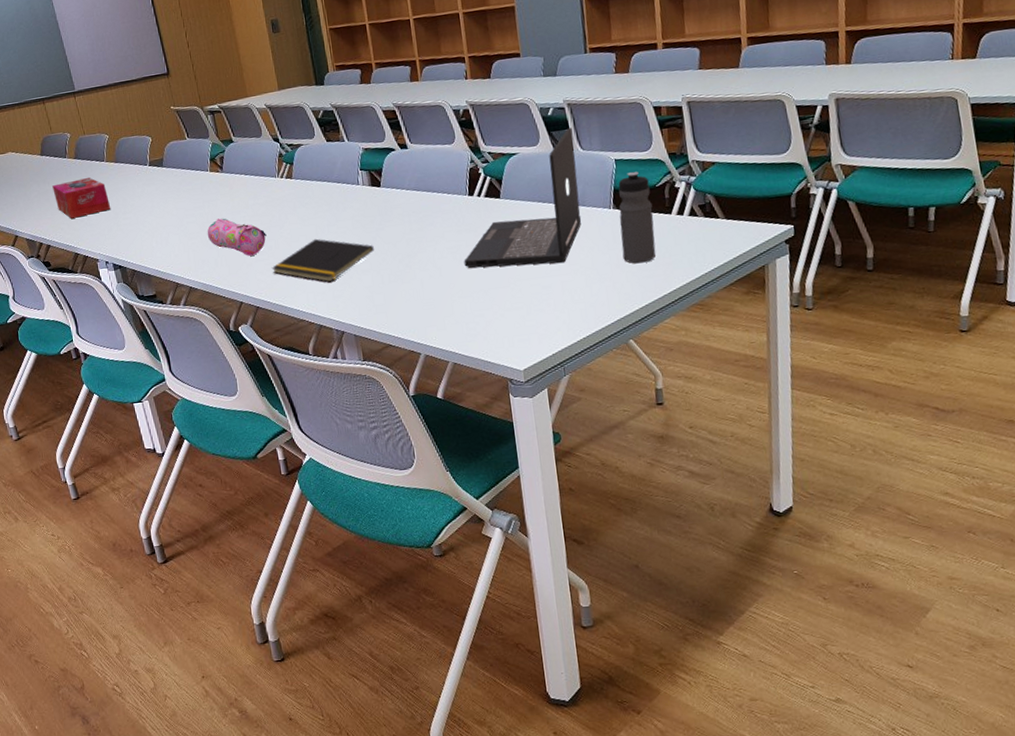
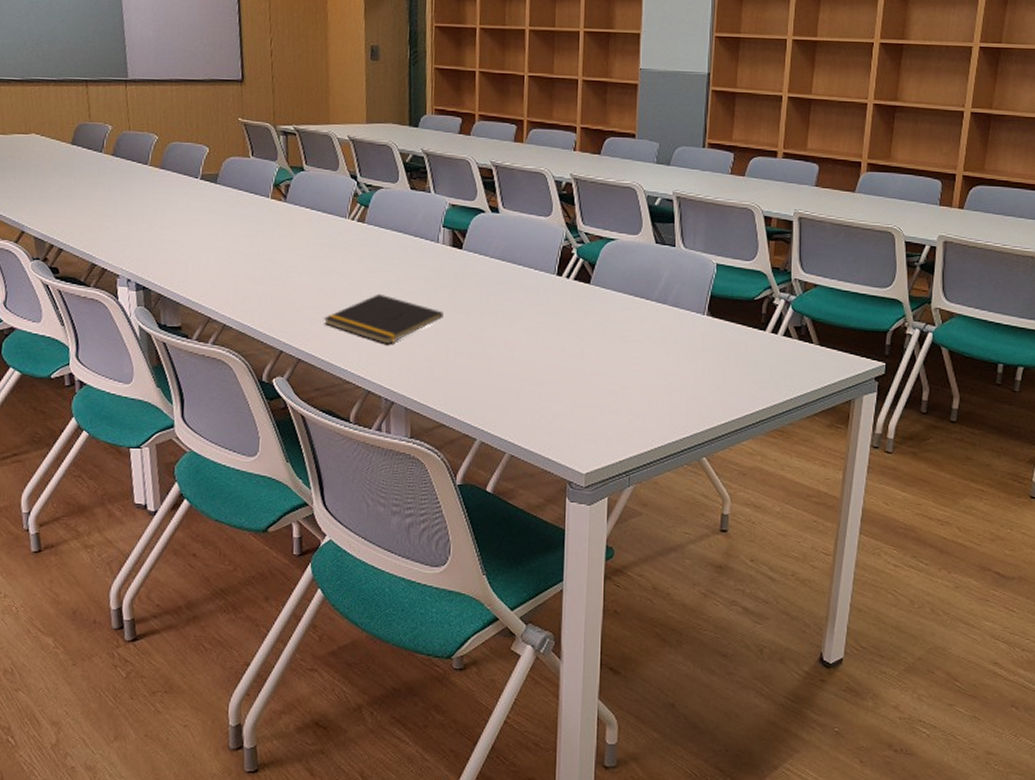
tissue box: present [52,177,111,219] -> none [78,179,146,223]
pencil case: present [207,218,267,256] -> none [255,253,324,301]
laptop: present [464,127,582,268] -> none [540,222,677,365]
water bottle: present [618,171,656,264] -> none [709,280,748,378]

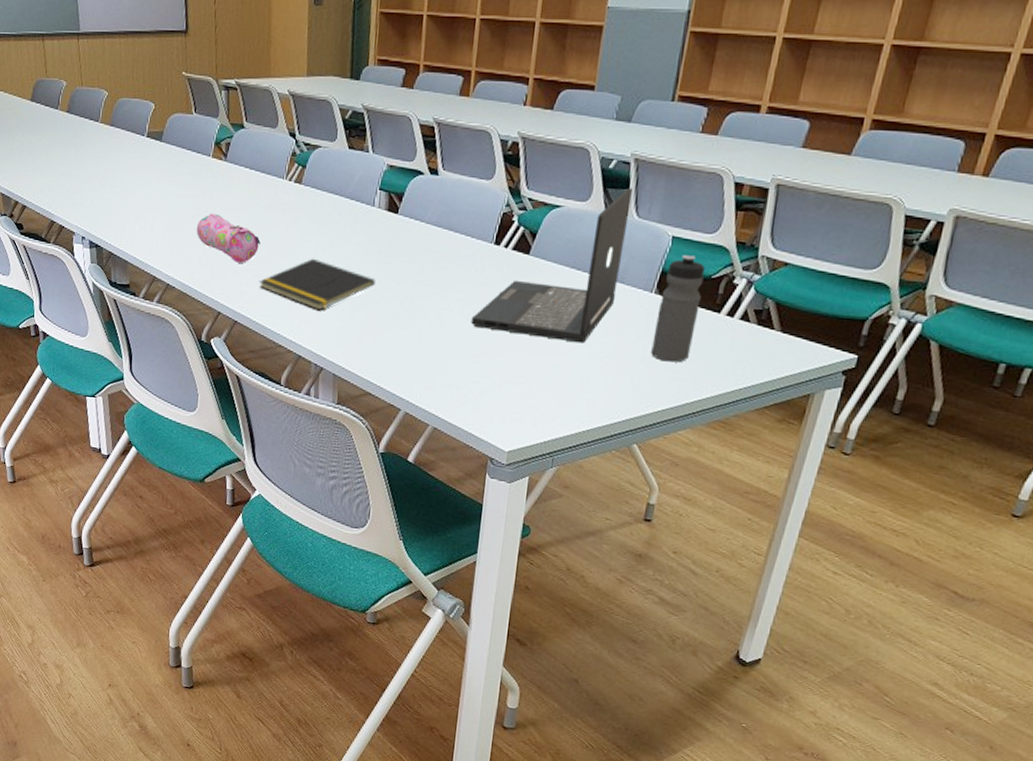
pencil case: none [255,253,324,301] -> present [196,213,261,263]
laptop: none [540,222,677,365] -> present [471,188,633,344]
water bottle: none [709,280,748,378] -> present [651,255,705,363]

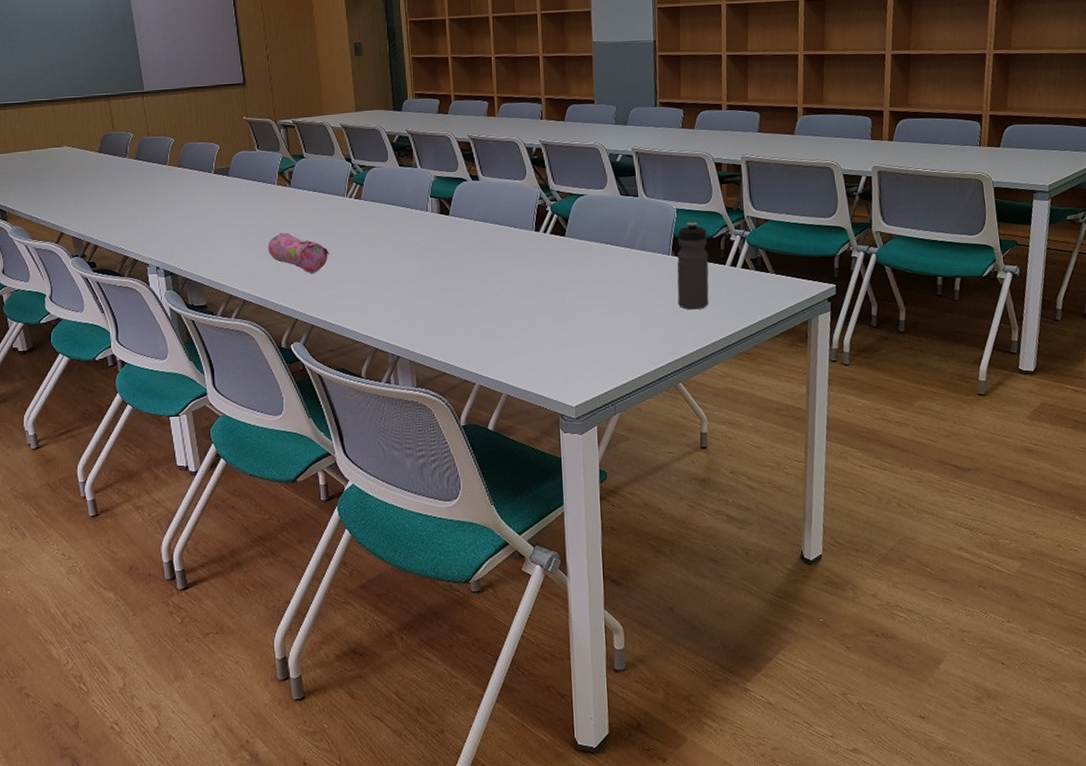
notepad: present [259,258,376,311] -> none [331,261,437,306]
laptop: present [471,188,633,344] -> none [525,175,642,304]

